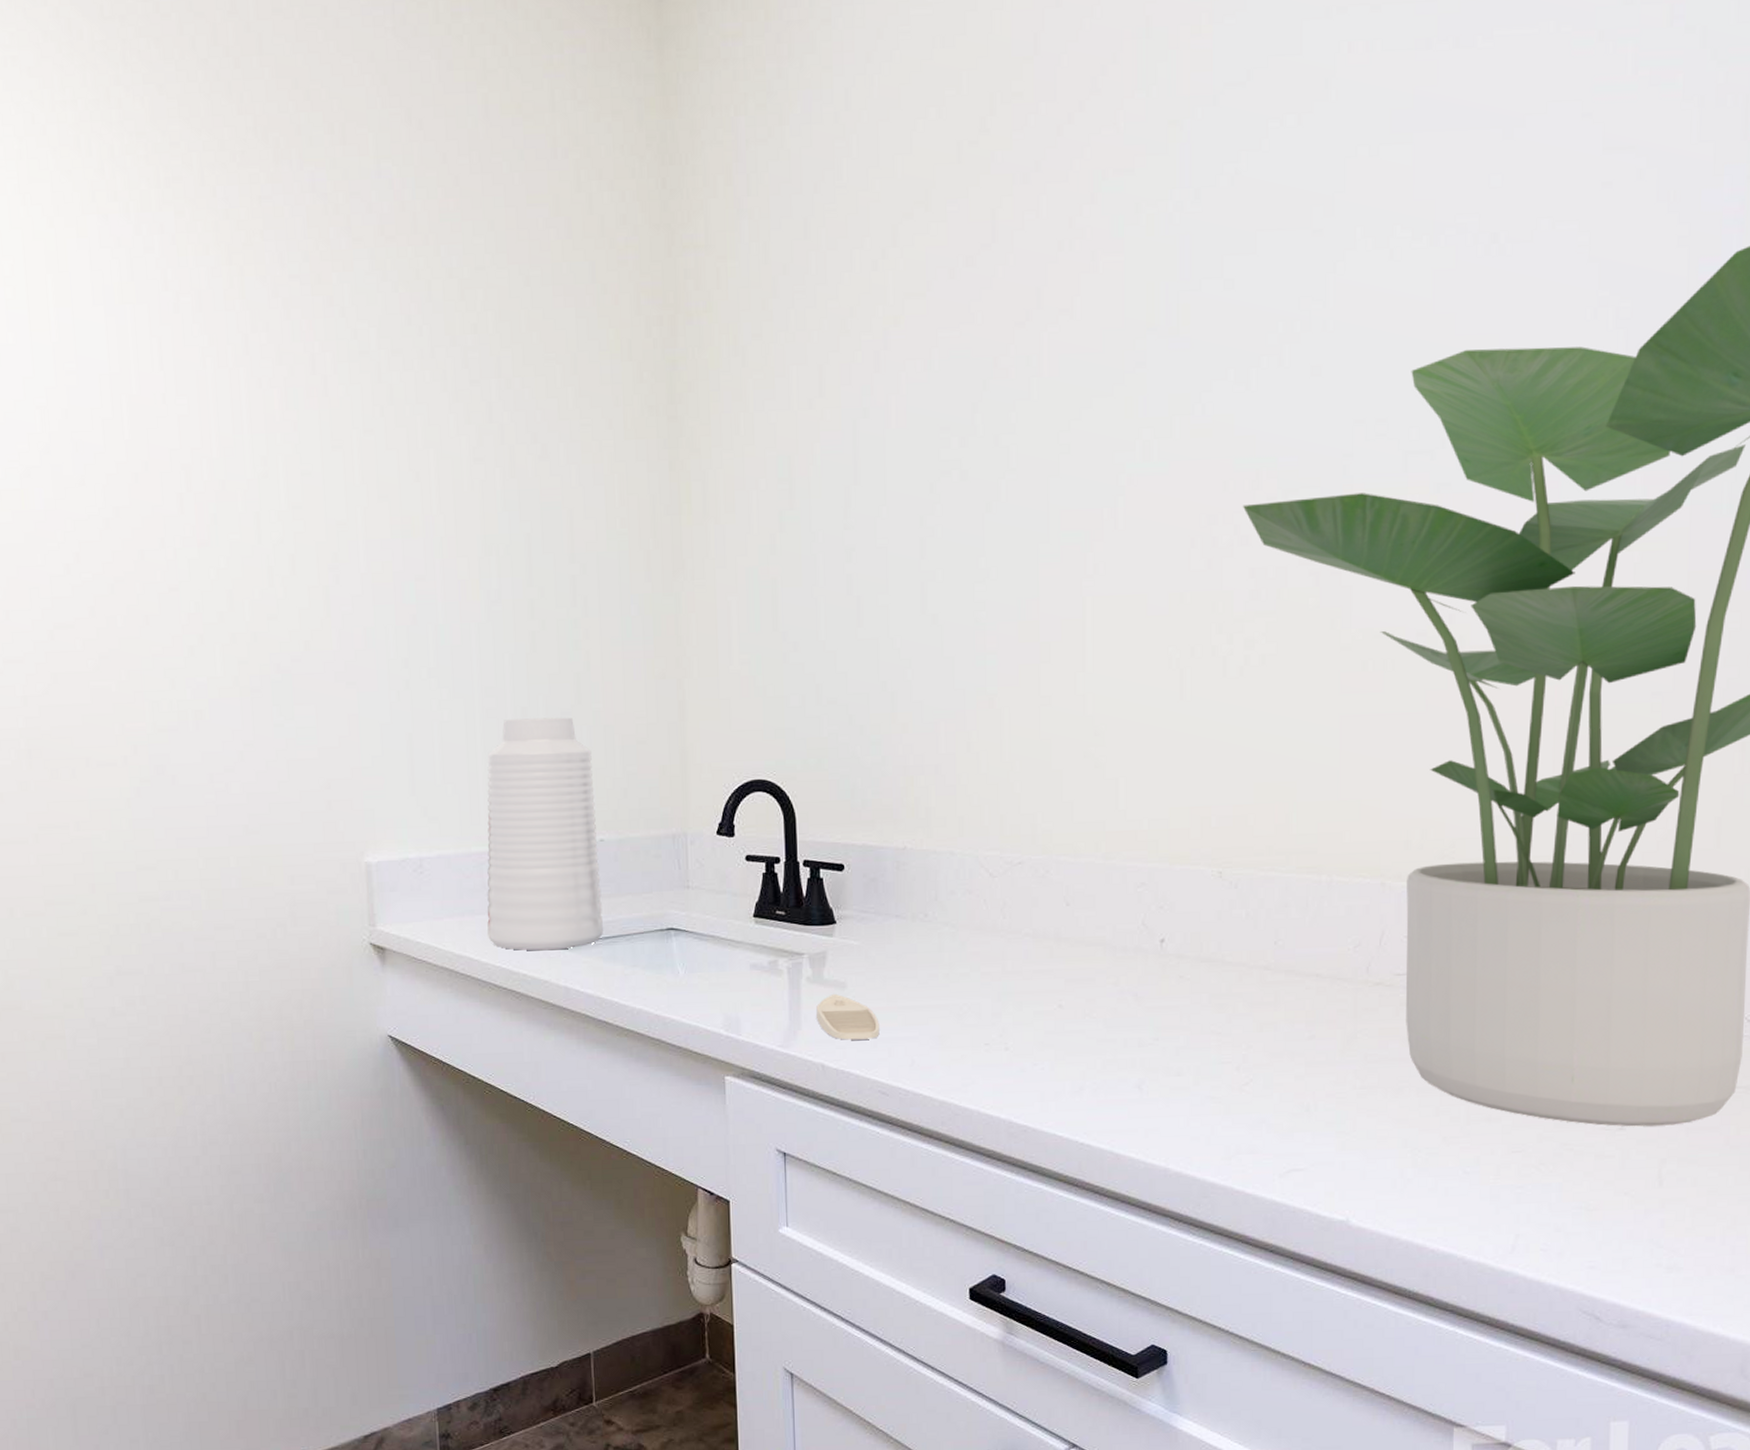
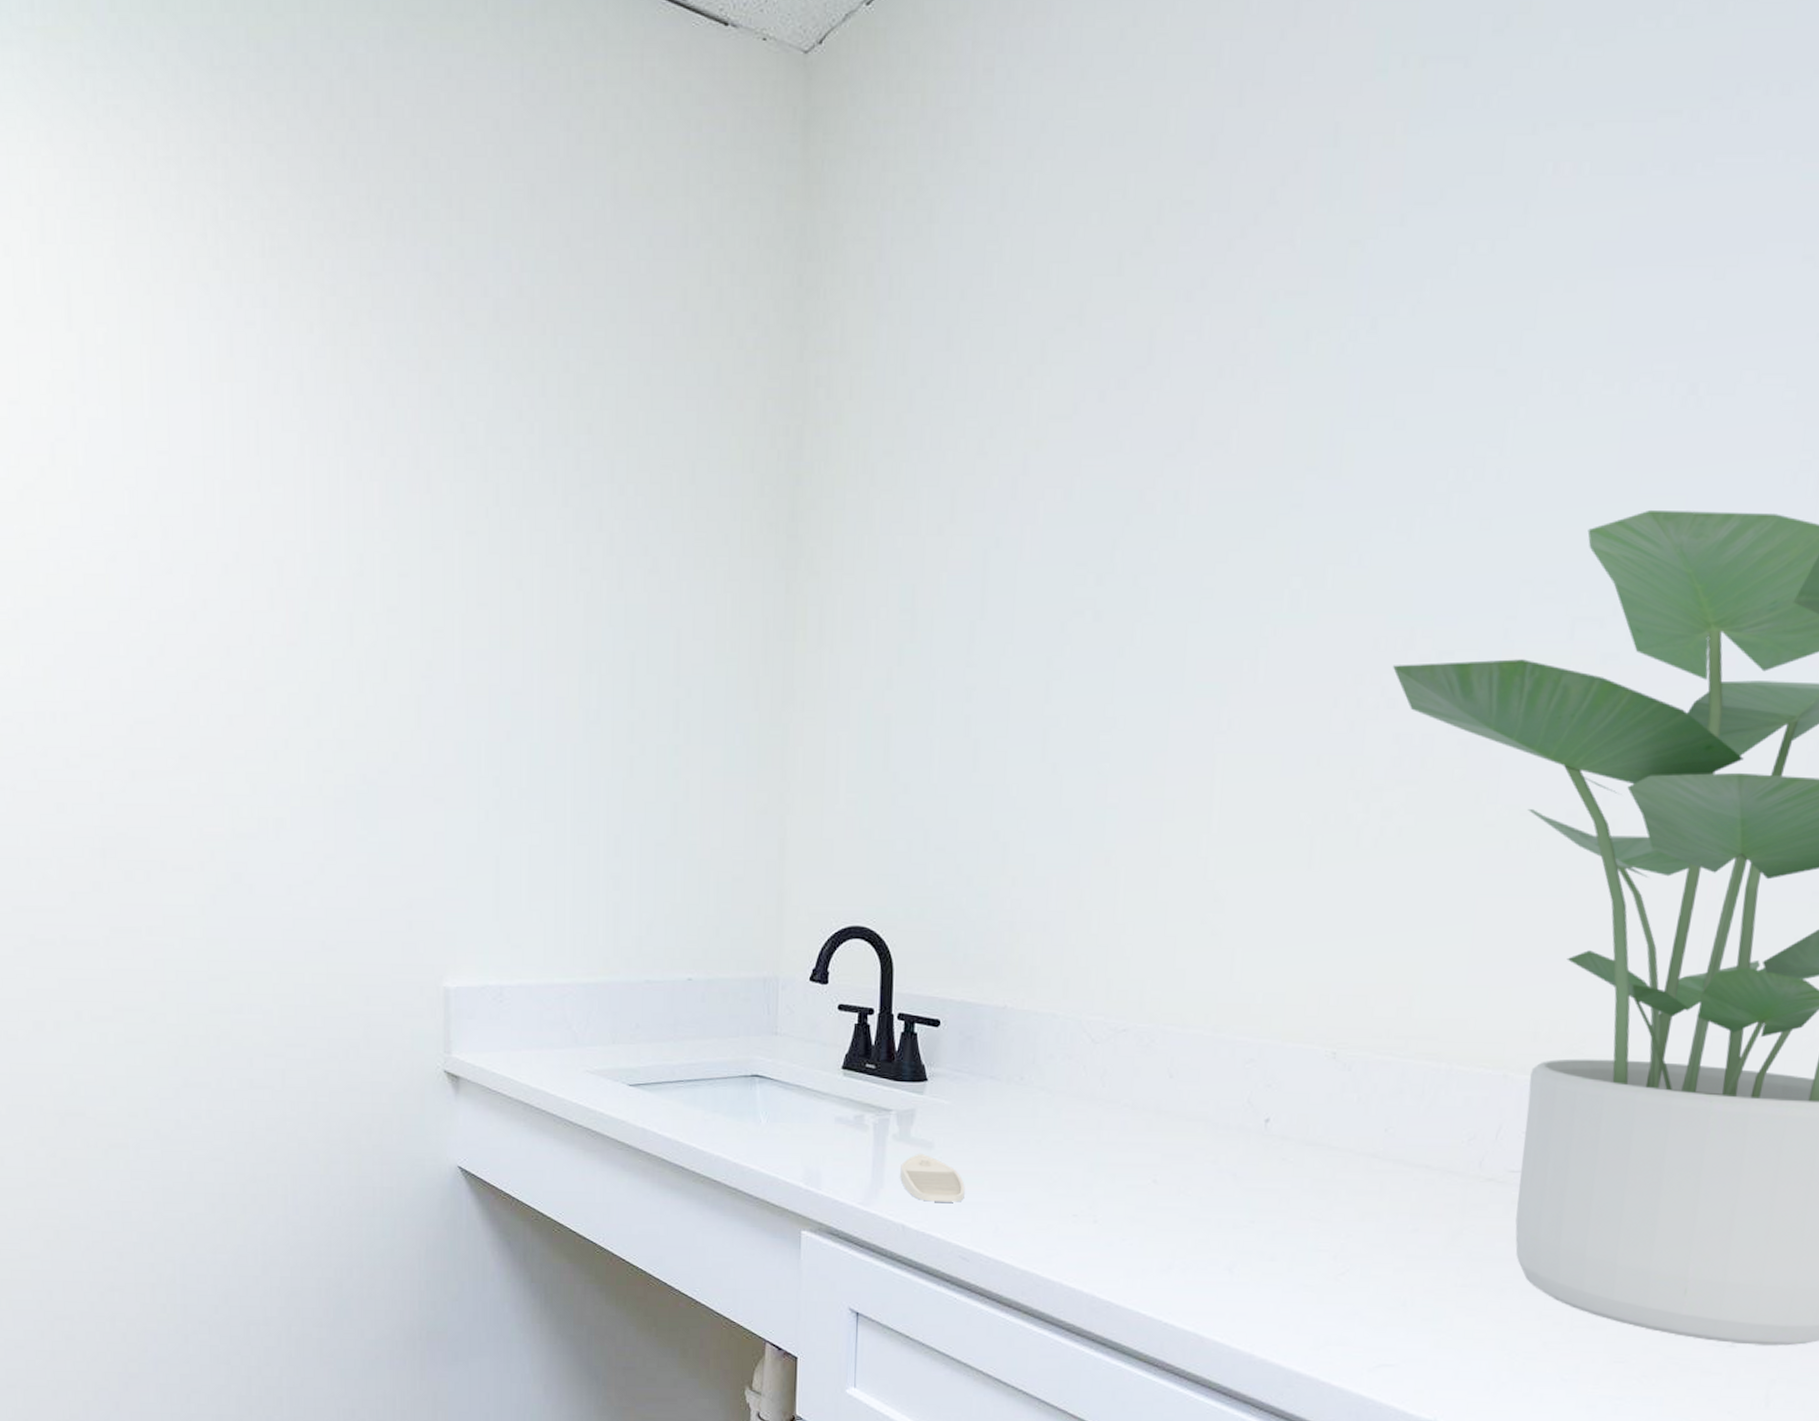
vase: present [487,717,603,951] -> none [566,847,686,1090]

